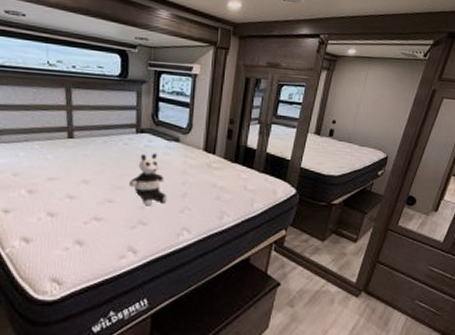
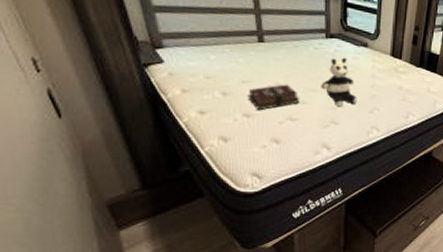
hardback book: none [53,181,107,210] -> present [247,84,300,111]

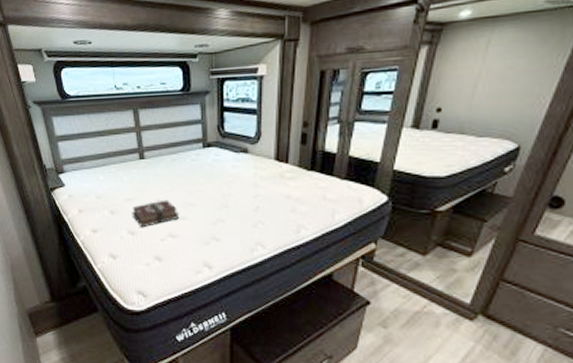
stuffed animal: present [321,57,358,107] -> none [200,166,240,222]

